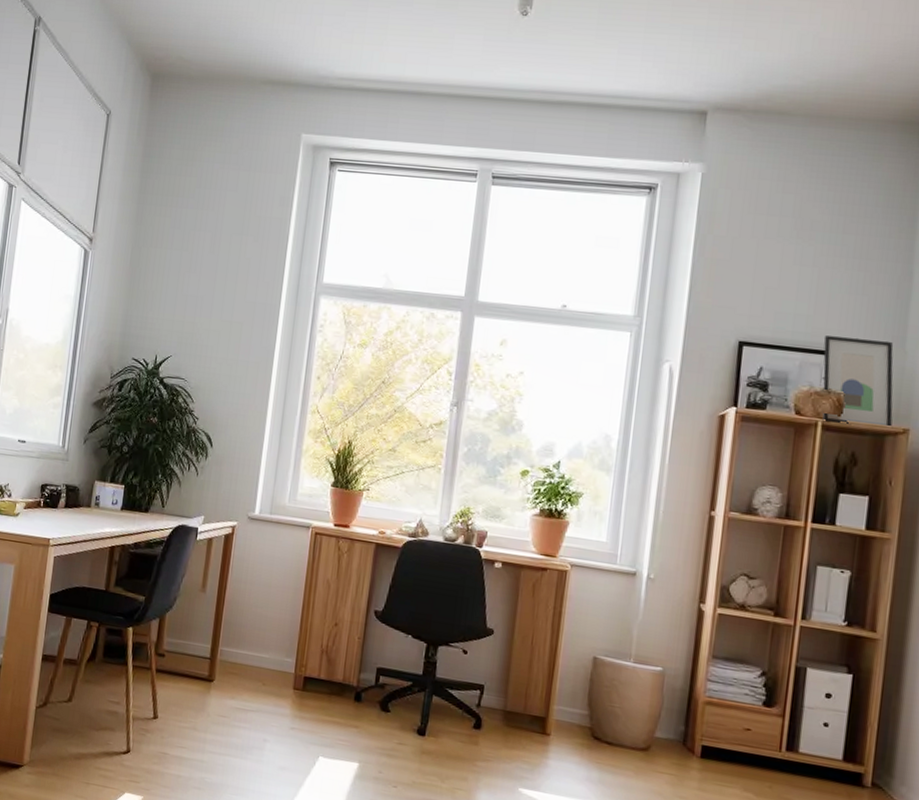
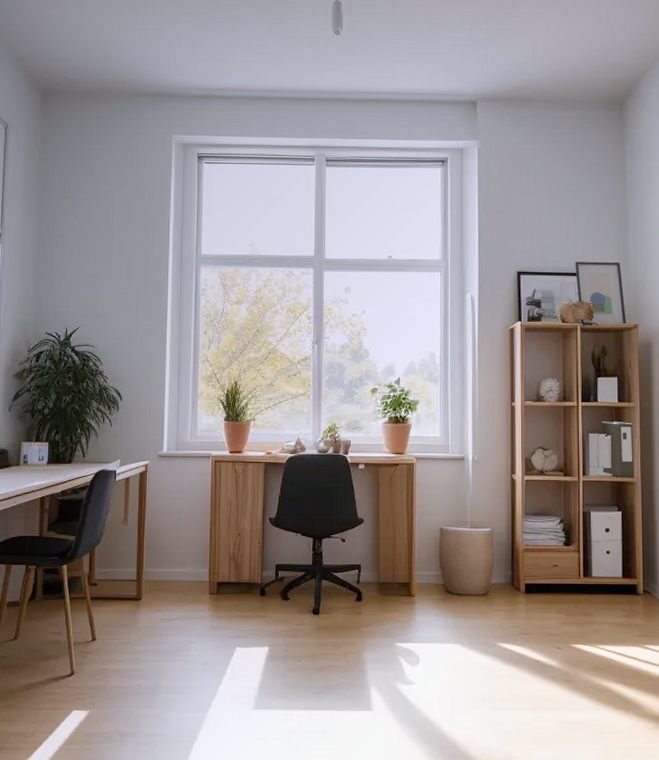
binder: none [831,552,884,633] -> present [601,422,635,477]

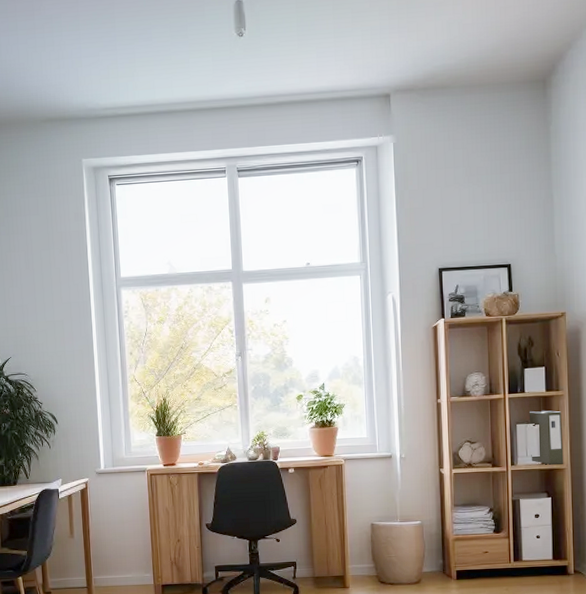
picture frame: present [574,261,627,326] -> none [498,249,554,318]

